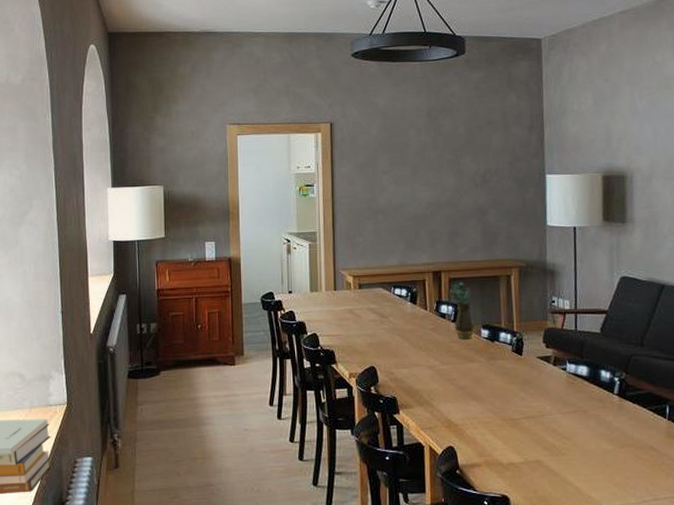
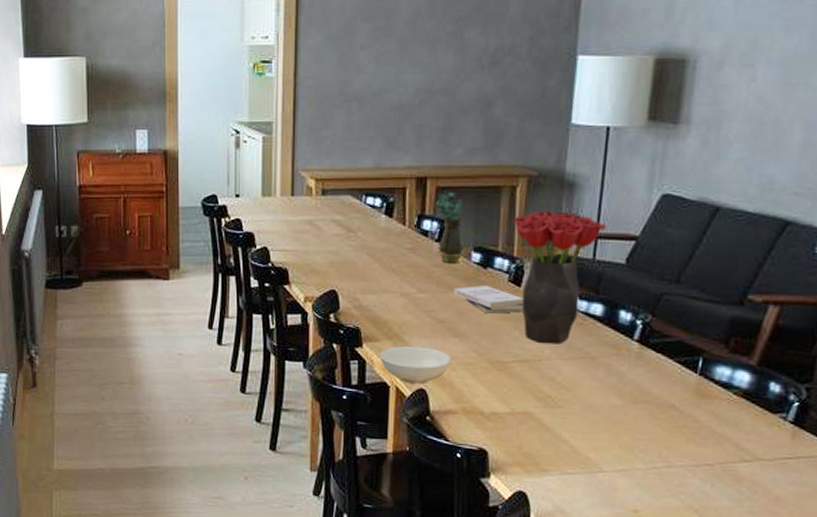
bowl: none [414,409,473,442] -> present [380,345,451,384]
books: none [470,356,526,379] -> present [454,285,523,314]
bouquet: none [510,293,583,401] -> present [512,211,607,344]

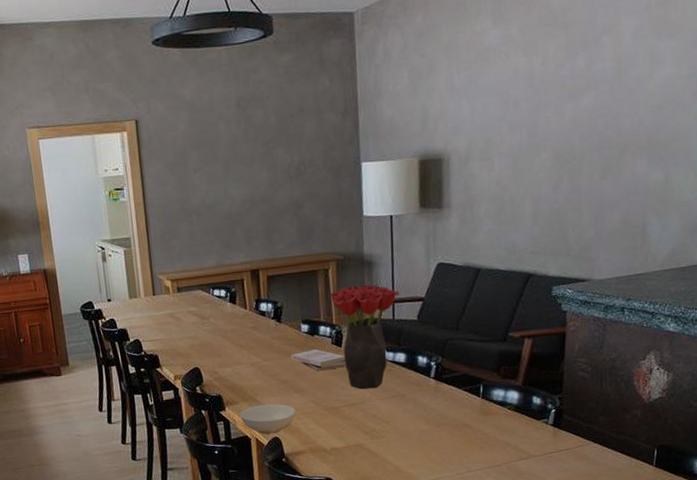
vase: present [436,189,465,263] -> none [268,278,295,335]

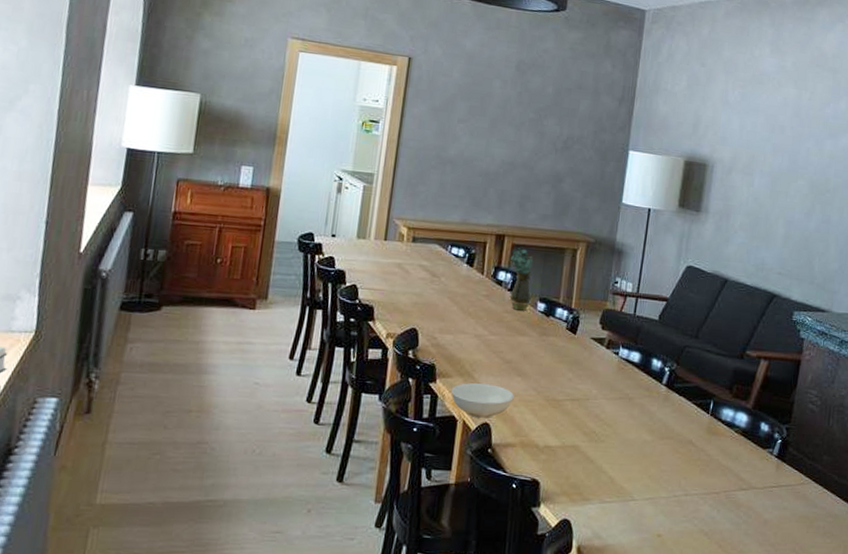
vase: none [268,278,295,335] -> present [510,246,534,311]
books: present [291,349,346,371] -> none [520,331,577,357]
bouquet: present [328,284,400,389] -> none [572,271,646,386]

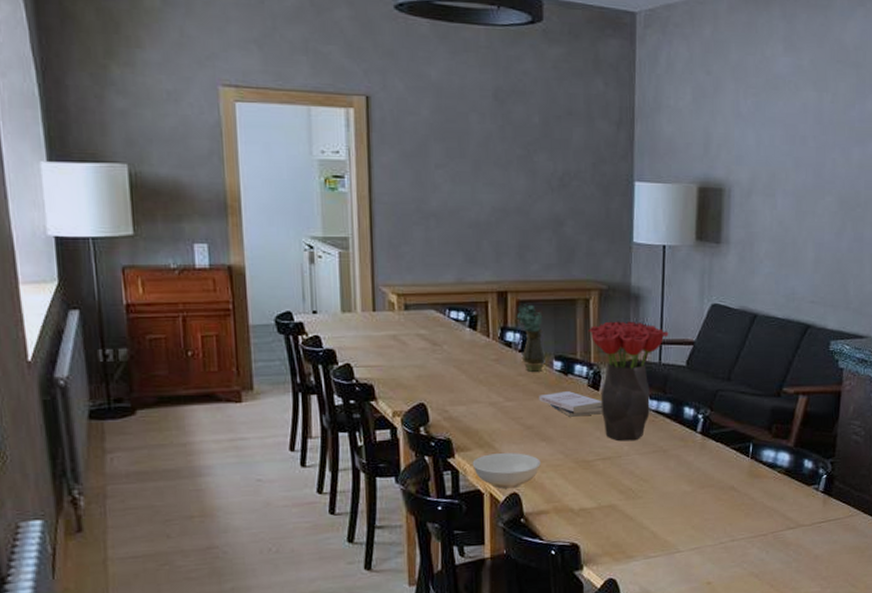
books: none [520,331,577,357] -> present [539,391,602,417]
bouquet: none [572,271,646,386] -> present [587,321,669,441]

